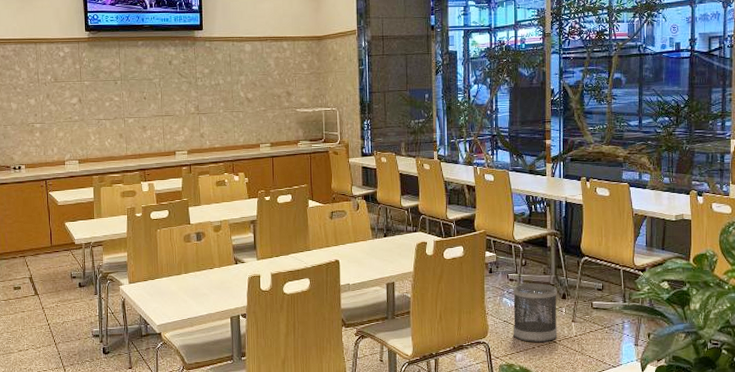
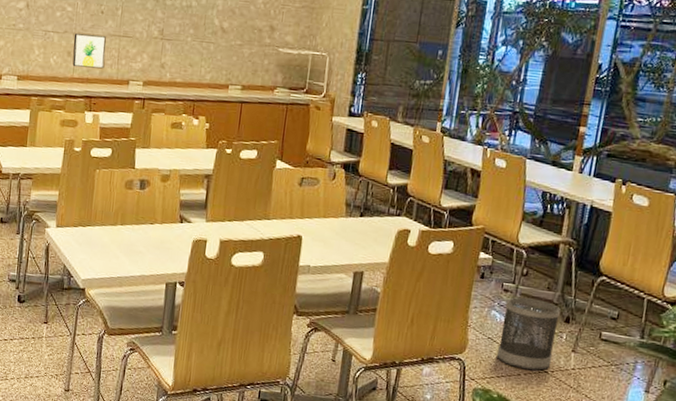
wall art: none [123,117,153,146] -> present [72,33,106,69]

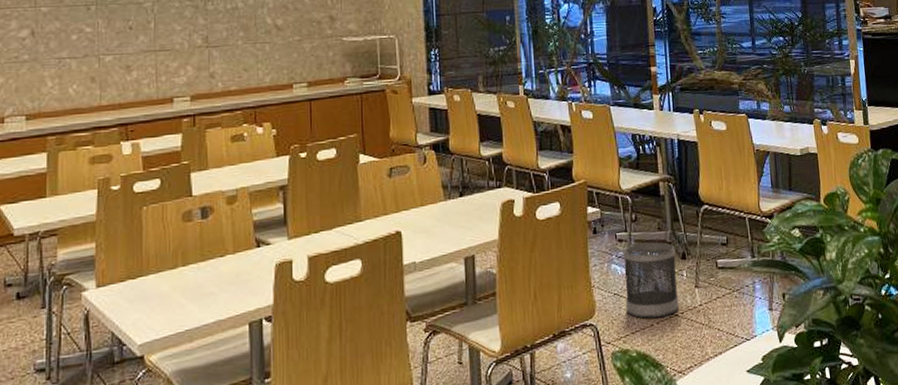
wall art: present [72,33,106,69] -> none [97,53,140,94]

